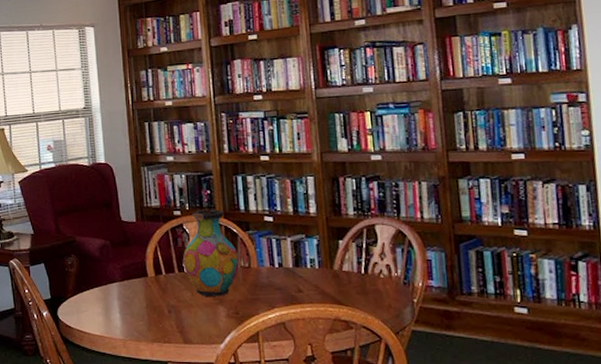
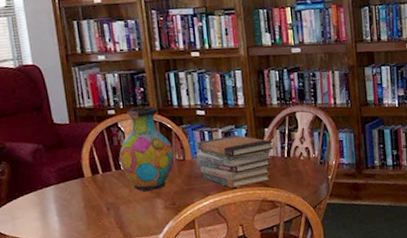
book stack: none [263,245,349,302] -> present [197,135,274,188]

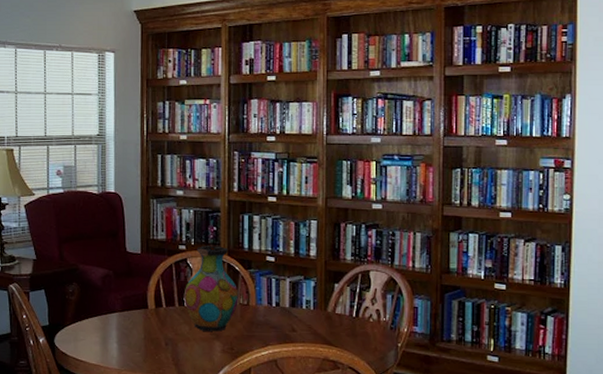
book stack: present [197,135,274,188] -> none [261,286,342,342]

